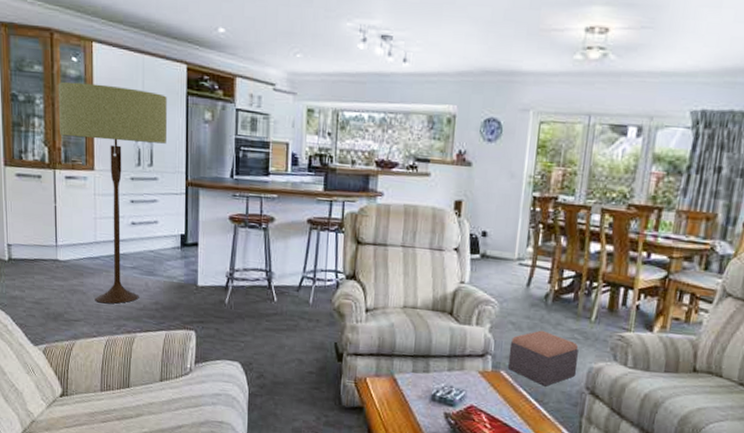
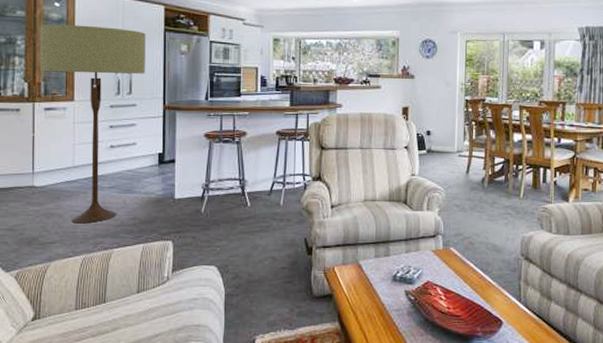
footstool: present [507,330,579,387] -> none [455,209,513,257]

